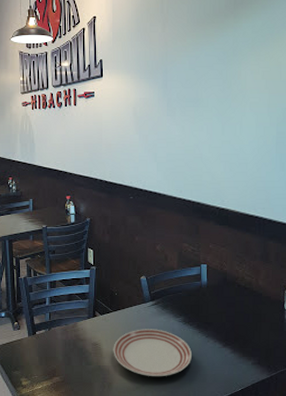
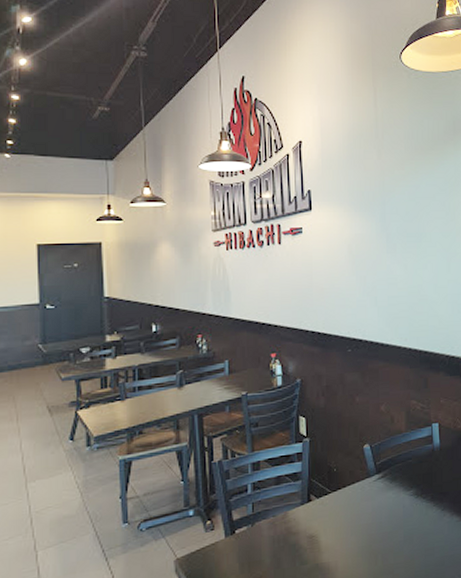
dinner plate: present [113,329,192,377] -> none [333,507,427,569]

